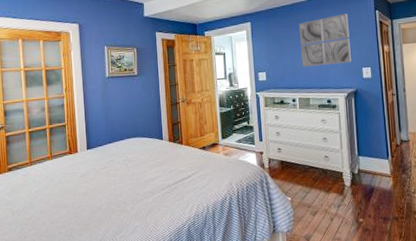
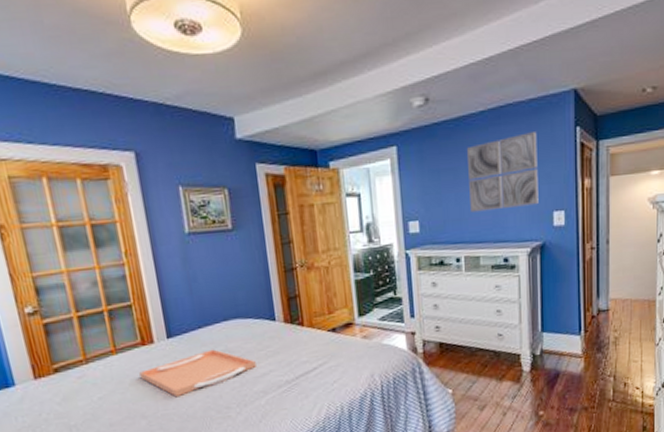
serving tray: none [66,159,147,194] -> present [139,349,256,398]

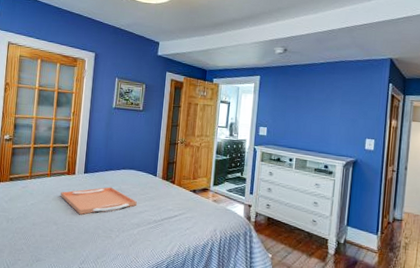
wall art: present [467,132,539,213] -> none [305,81,360,132]

